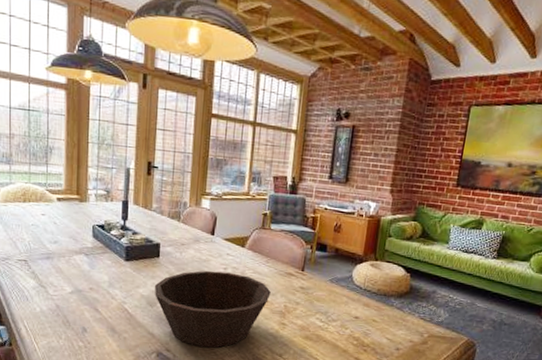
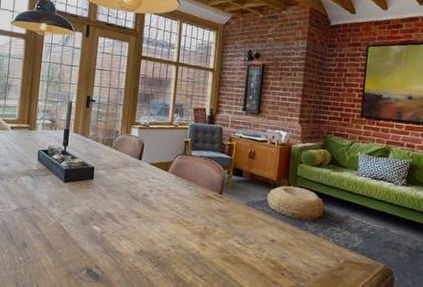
bowl: present [154,270,271,348] -> none [87,192,192,267]

